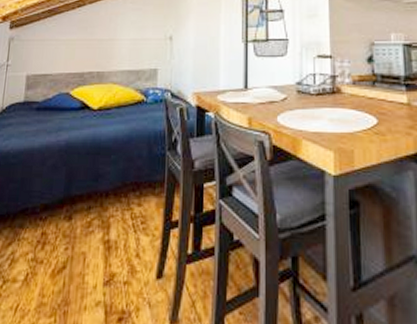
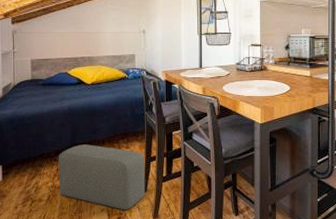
pouf: none [41,197,163,307] -> present [58,144,145,210]

